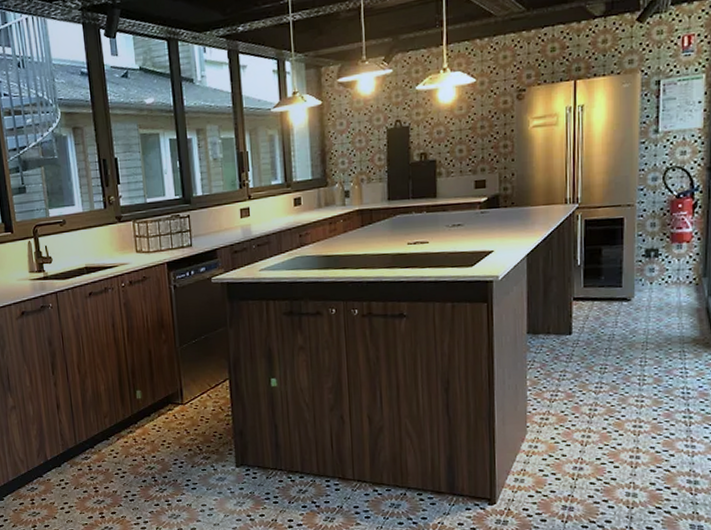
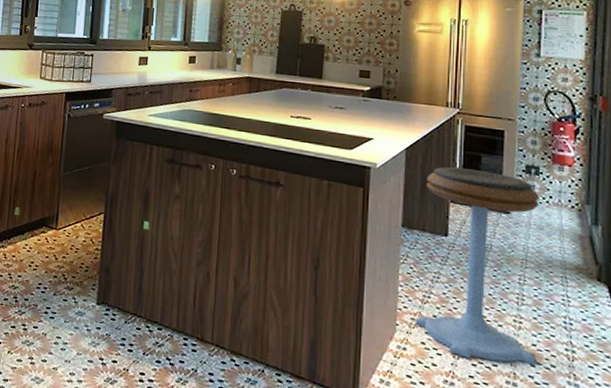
bar stool: none [544,262,659,444] -> present [415,166,540,366]

